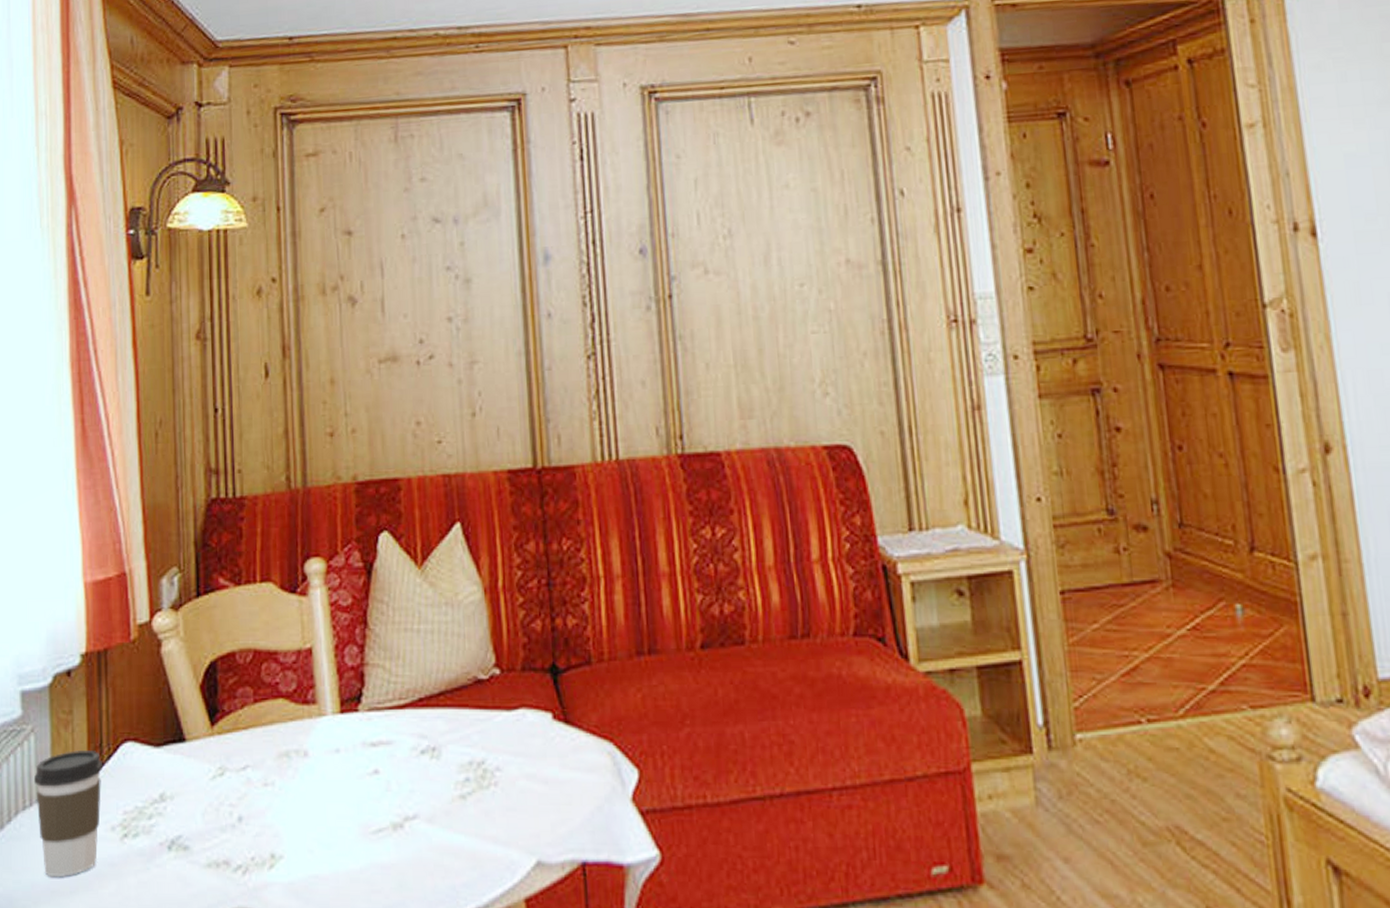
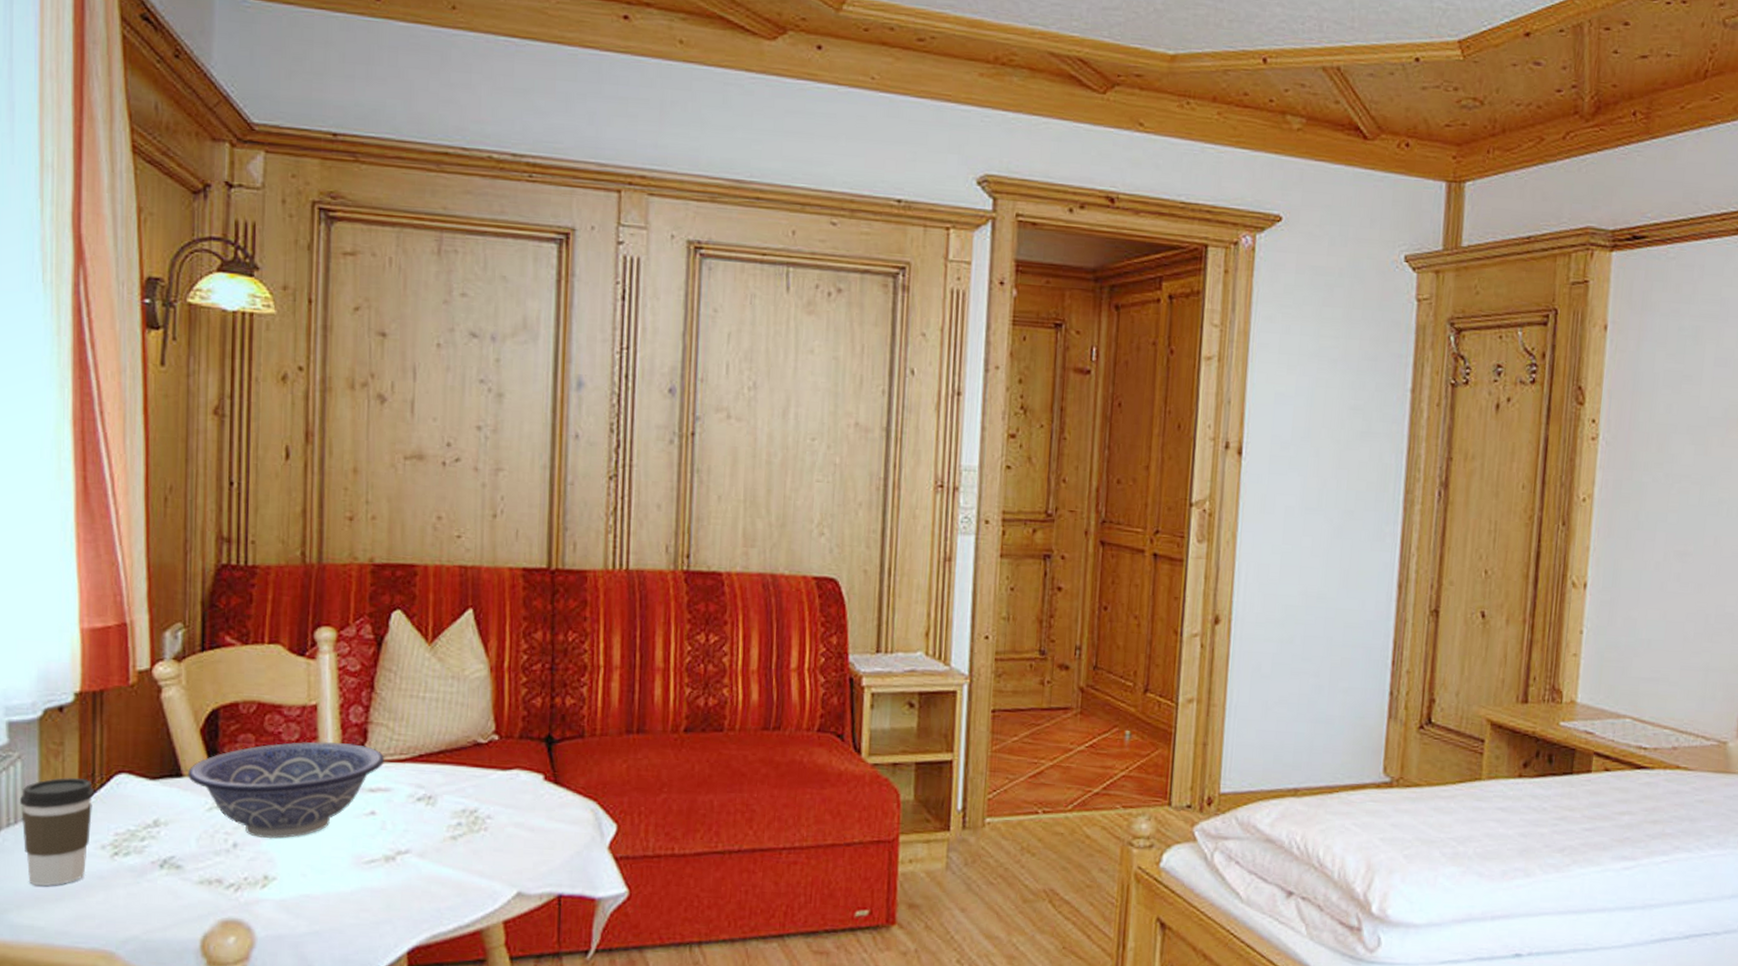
decorative bowl: none [190,689,385,810] -> present [188,741,385,839]

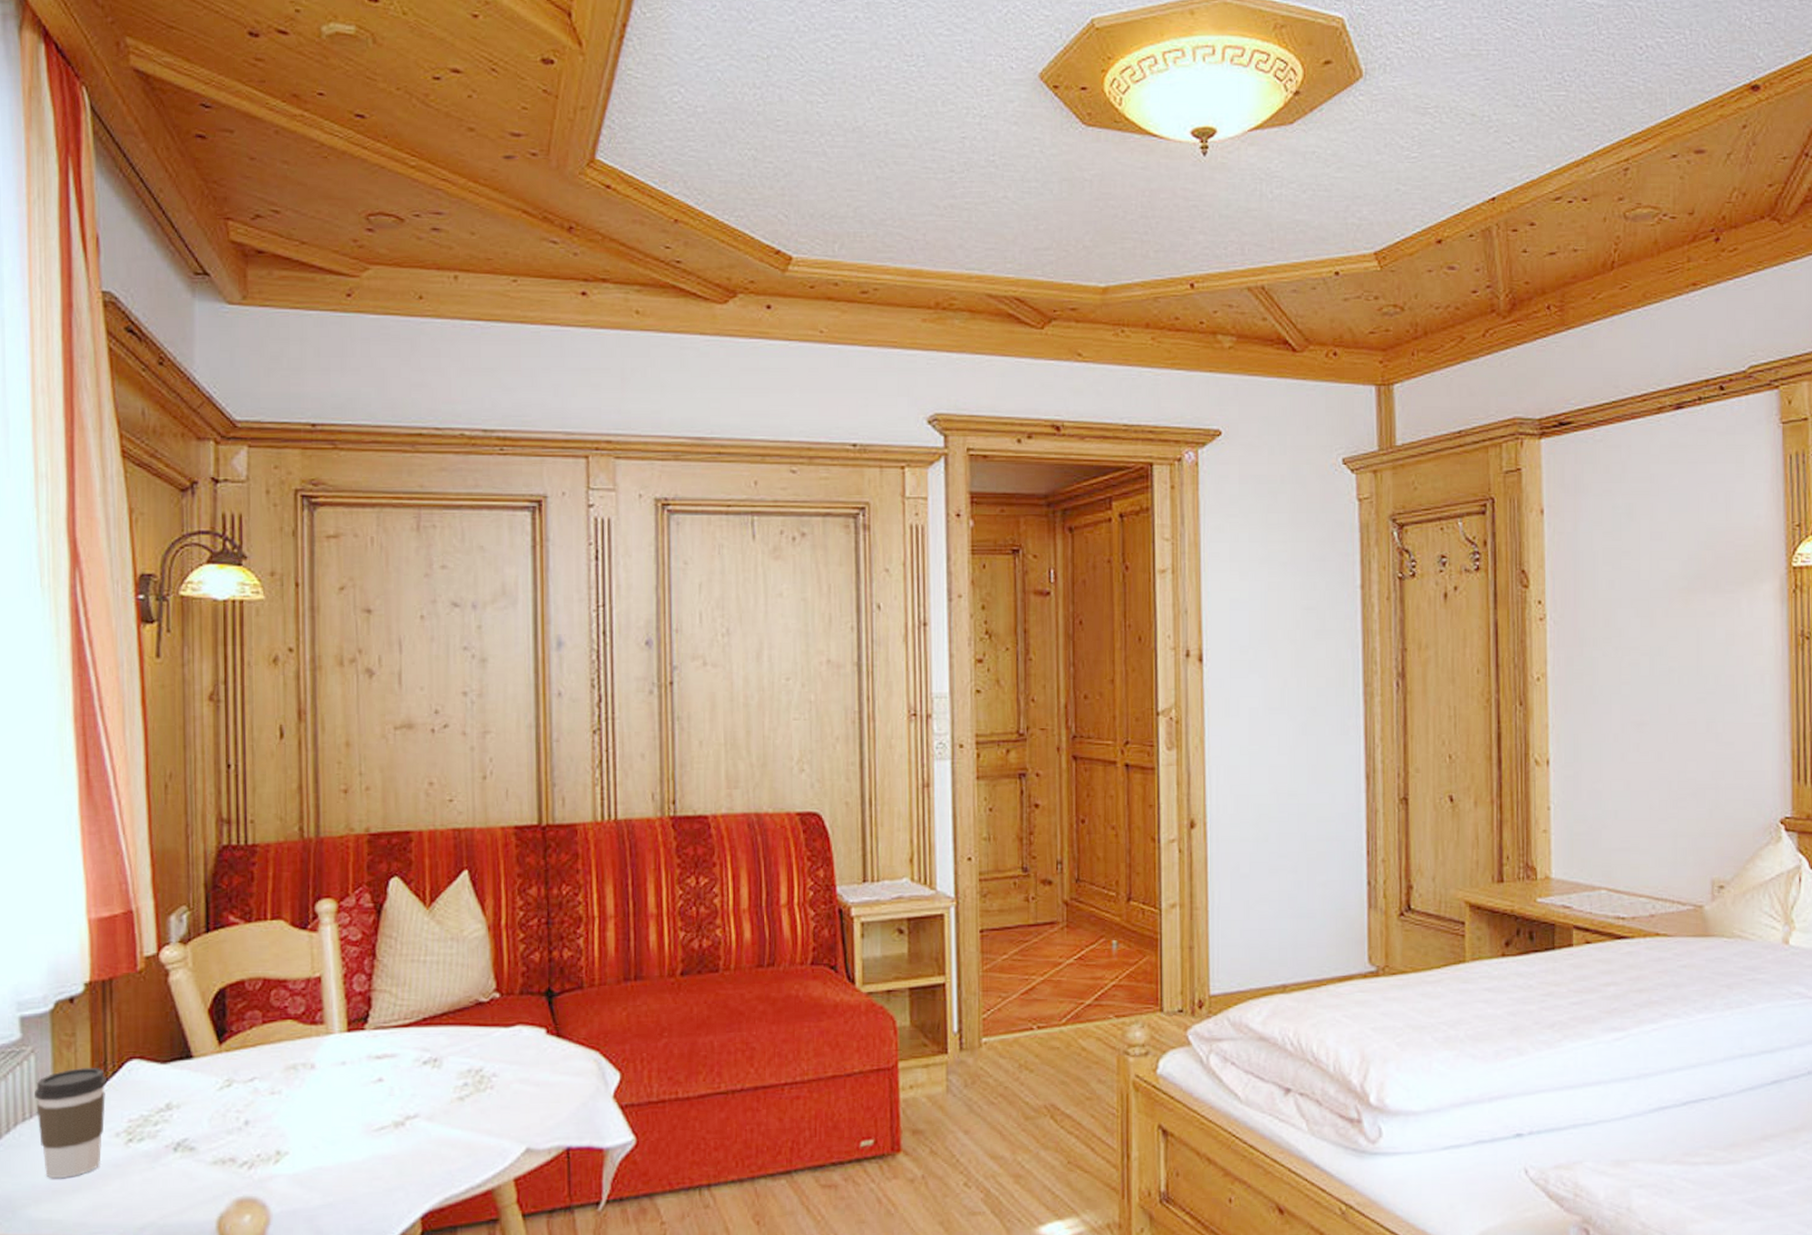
decorative bowl: present [188,741,385,839] -> none [198,1012,390,1114]

